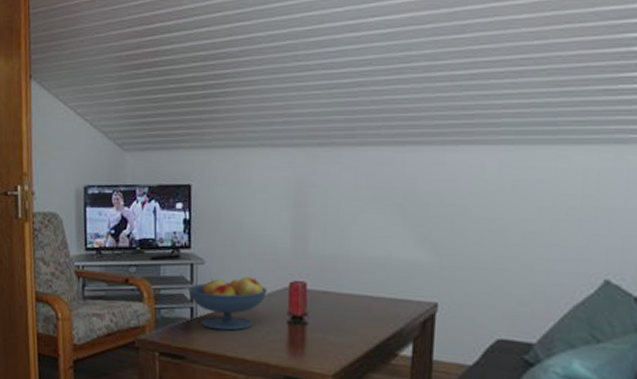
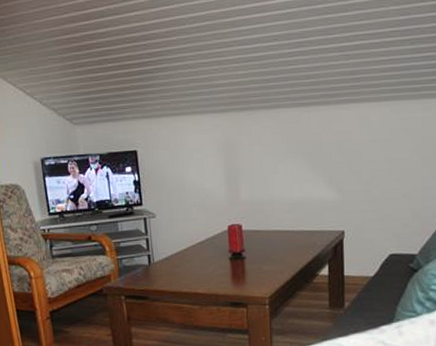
fruit bowl: present [188,277,267,331] -> none [144,225,210,272]

